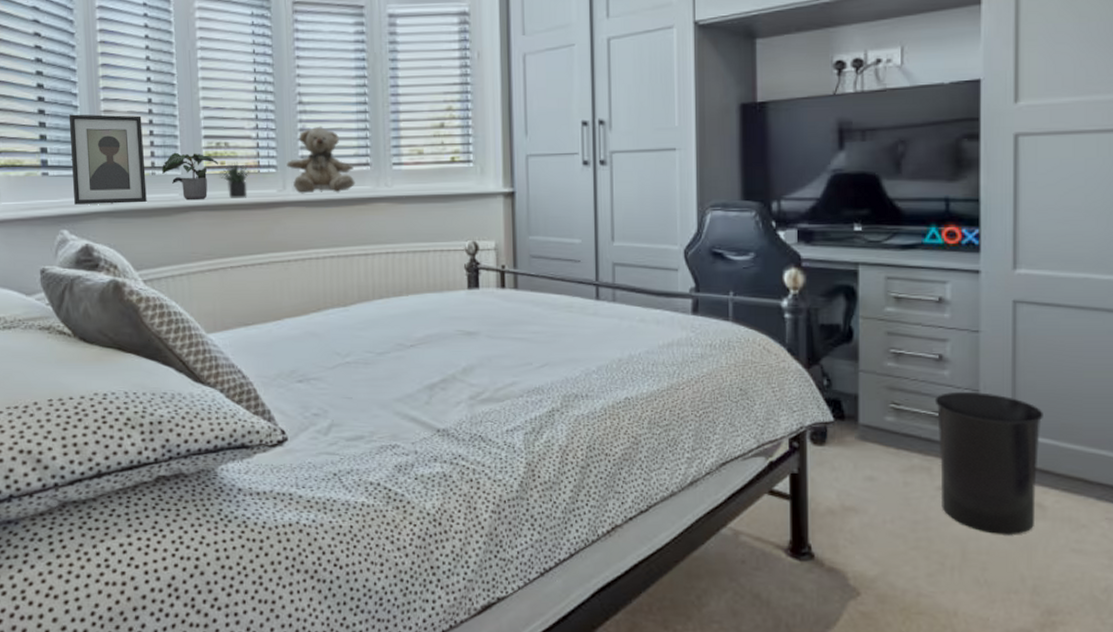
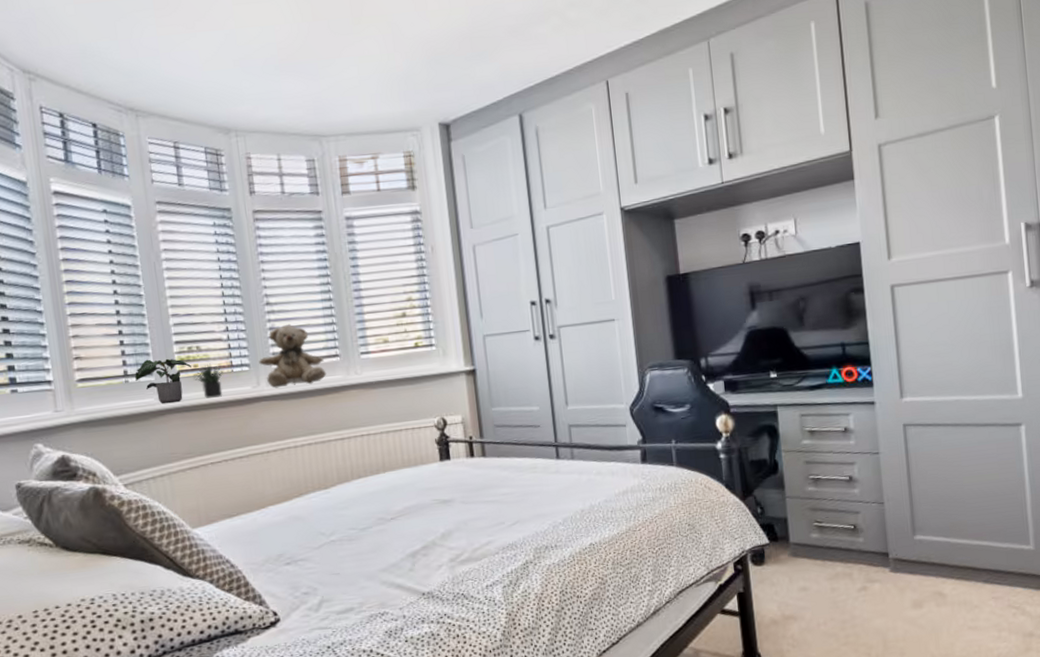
picture frame: present [68,114,147,205] -> none [35,327,122,418]
waste bin: present [934,391,1043,535] -> none [849,504,938,623]

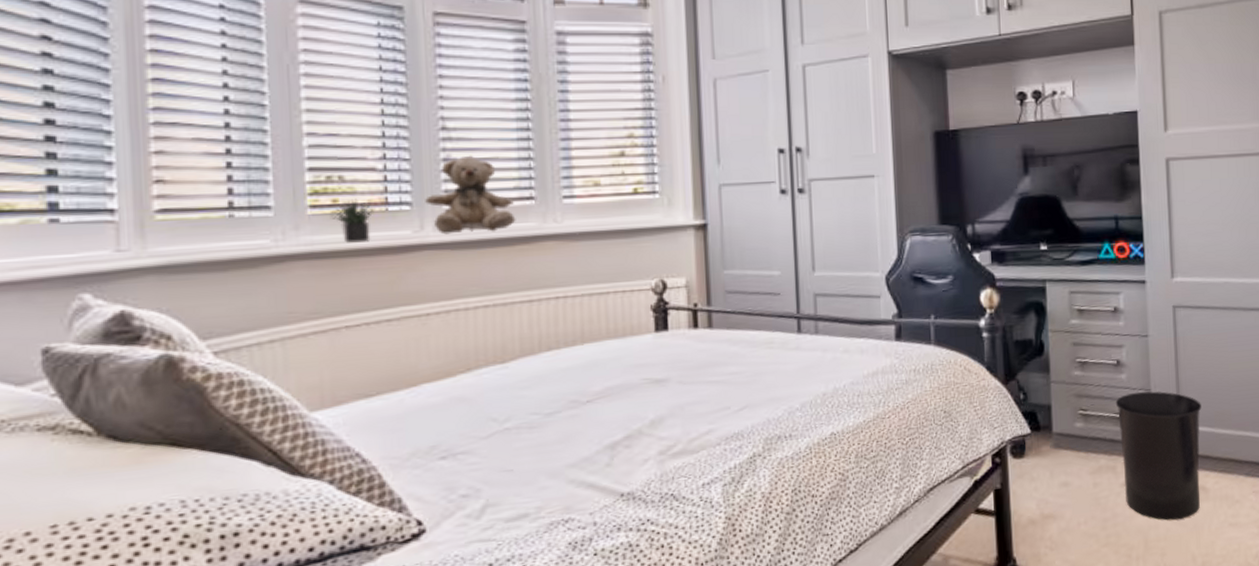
potted plant: present [135,358,192,404] -> none [245,188,329,248]
waste bin: none [849,504,938,623] -> present [1115,391,1202,521]

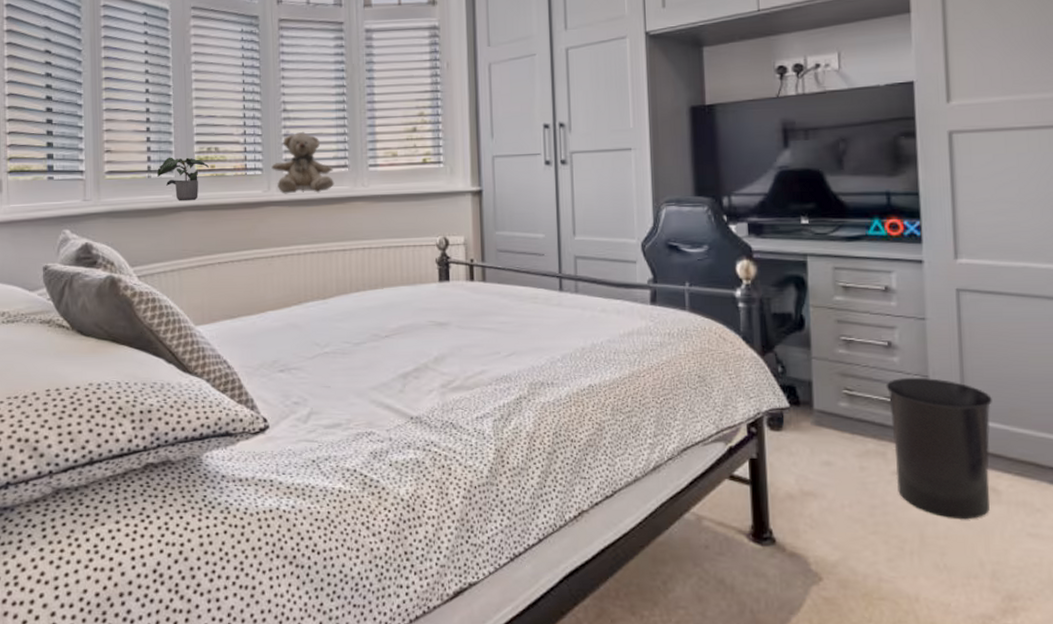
potted plant: none [245,188,329,248] -> present [157,157,209,201]
succulent plant: present [331,198,376,243] -> none [210,165,239,199]

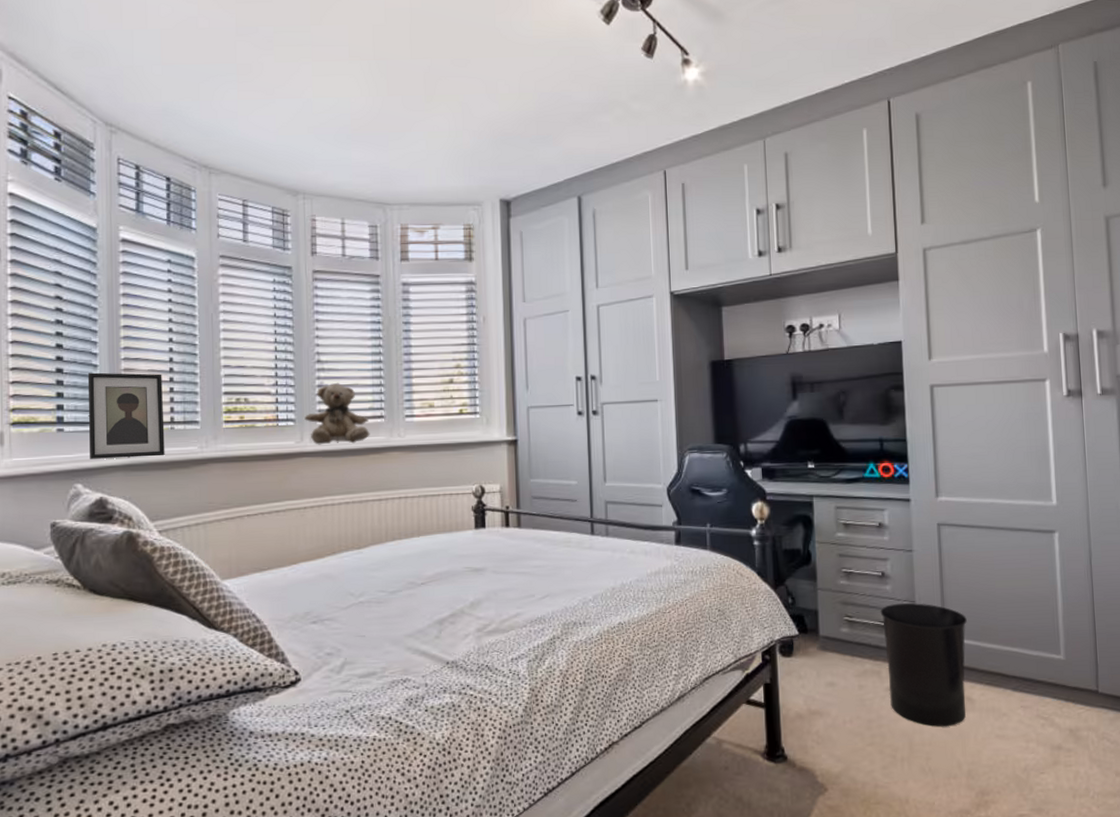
picture frame: none [74,123,143,206] -> present [87,372,165,459]
potted plant: present [157,157,209,201] -> none [181,408,238,453]

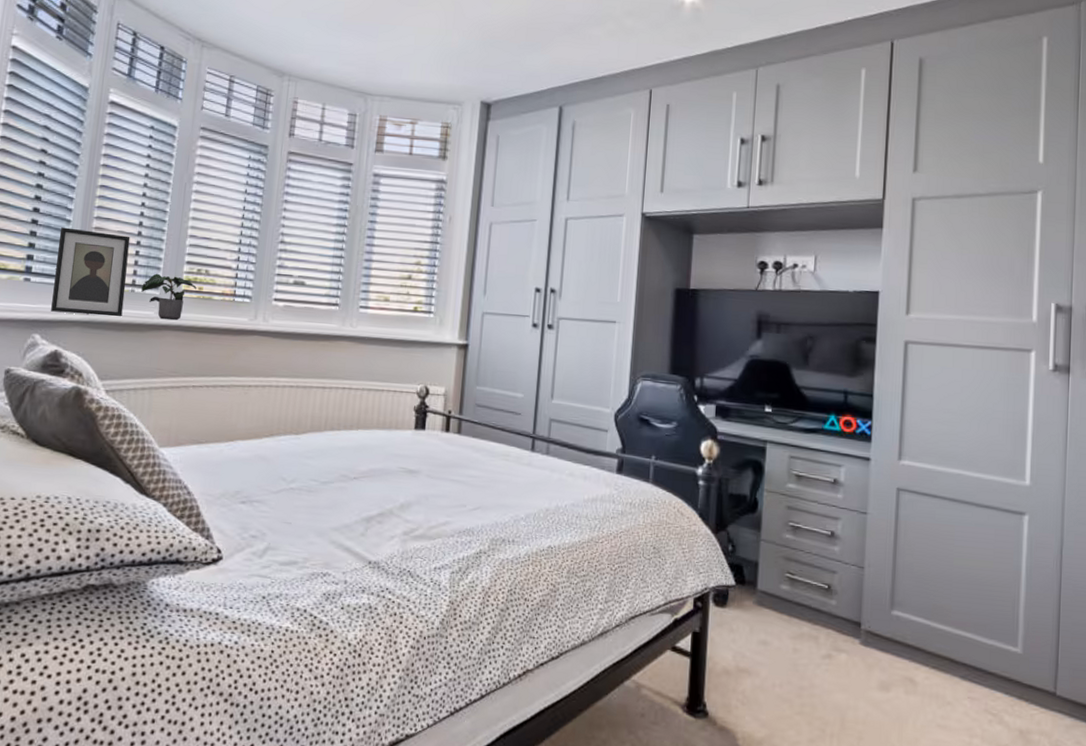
potted plant: none [181,408,238,453] -> present [141,273,197,321]
teddy bear: present [304,382,370,445] -> none [261,265,323,328]
waste bin: present [880,603,967,727] -> none [825,567,918,707]

